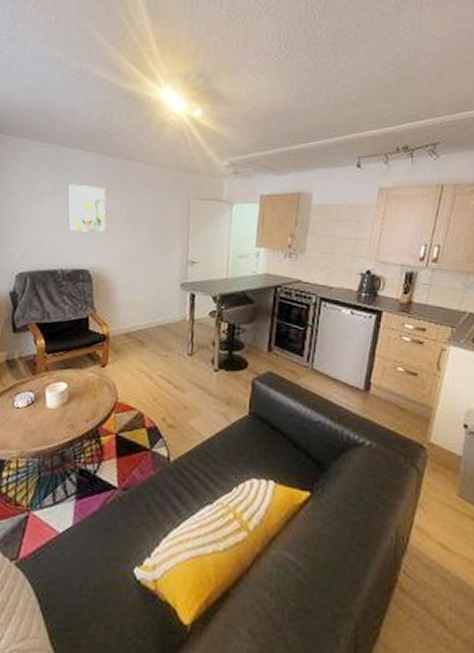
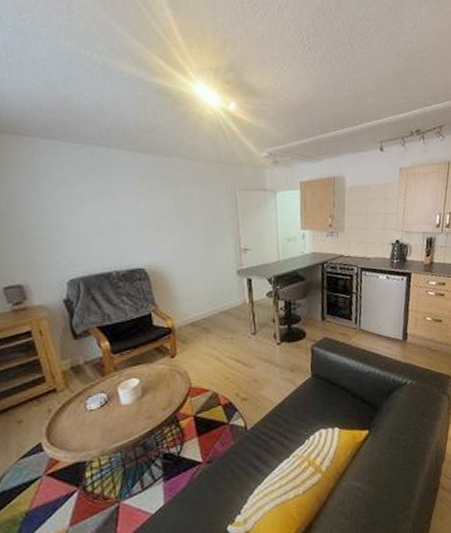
wall art: present [67,184,106,232] -> none [110,185,155,231]

